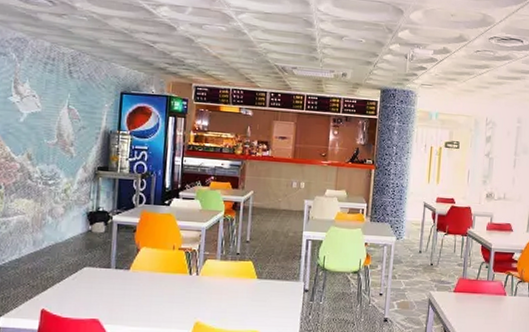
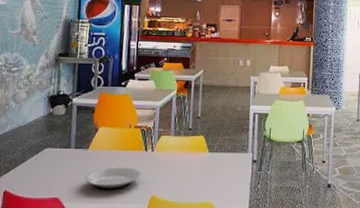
plate: none [125,289,185,313] -> present [84,167,141,190]

